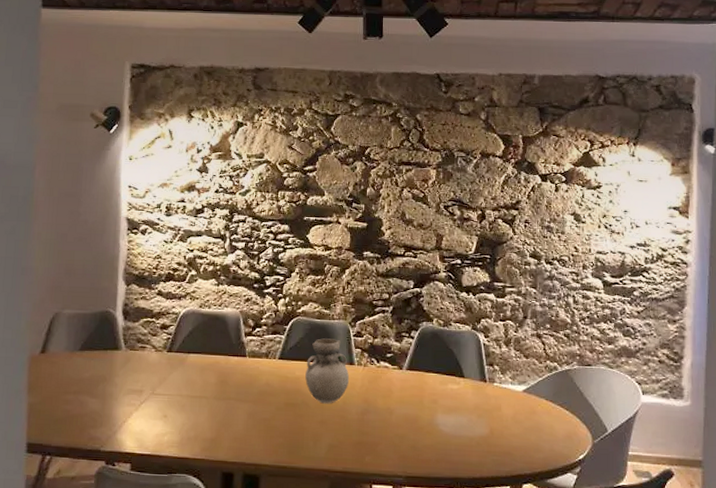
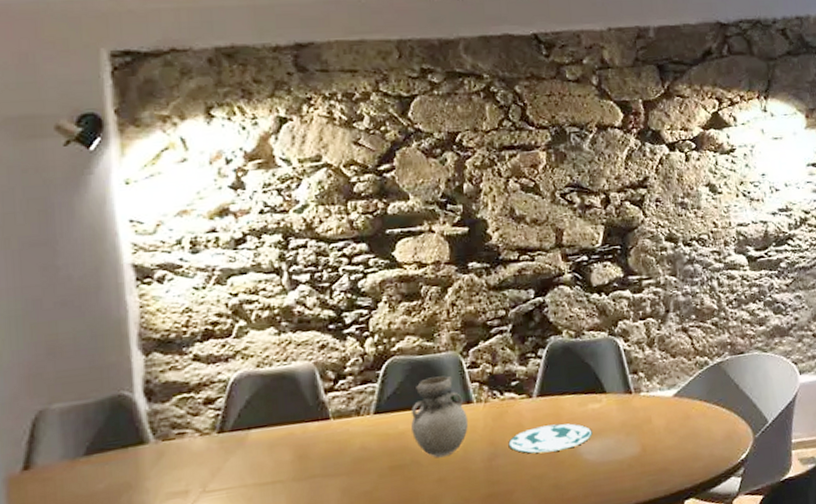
plate: none [379,394,449,418] -> present [508,423,593,454]

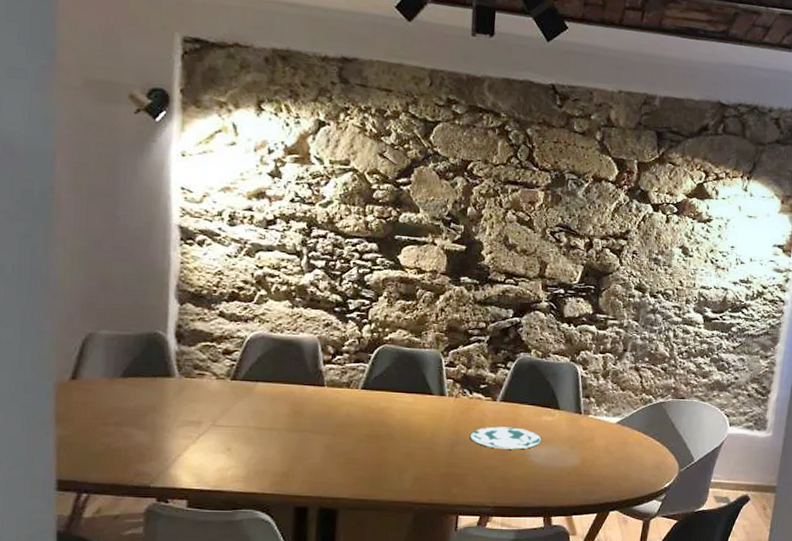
vase: present [411,375,469,458] -> none [390,368,440,436]

